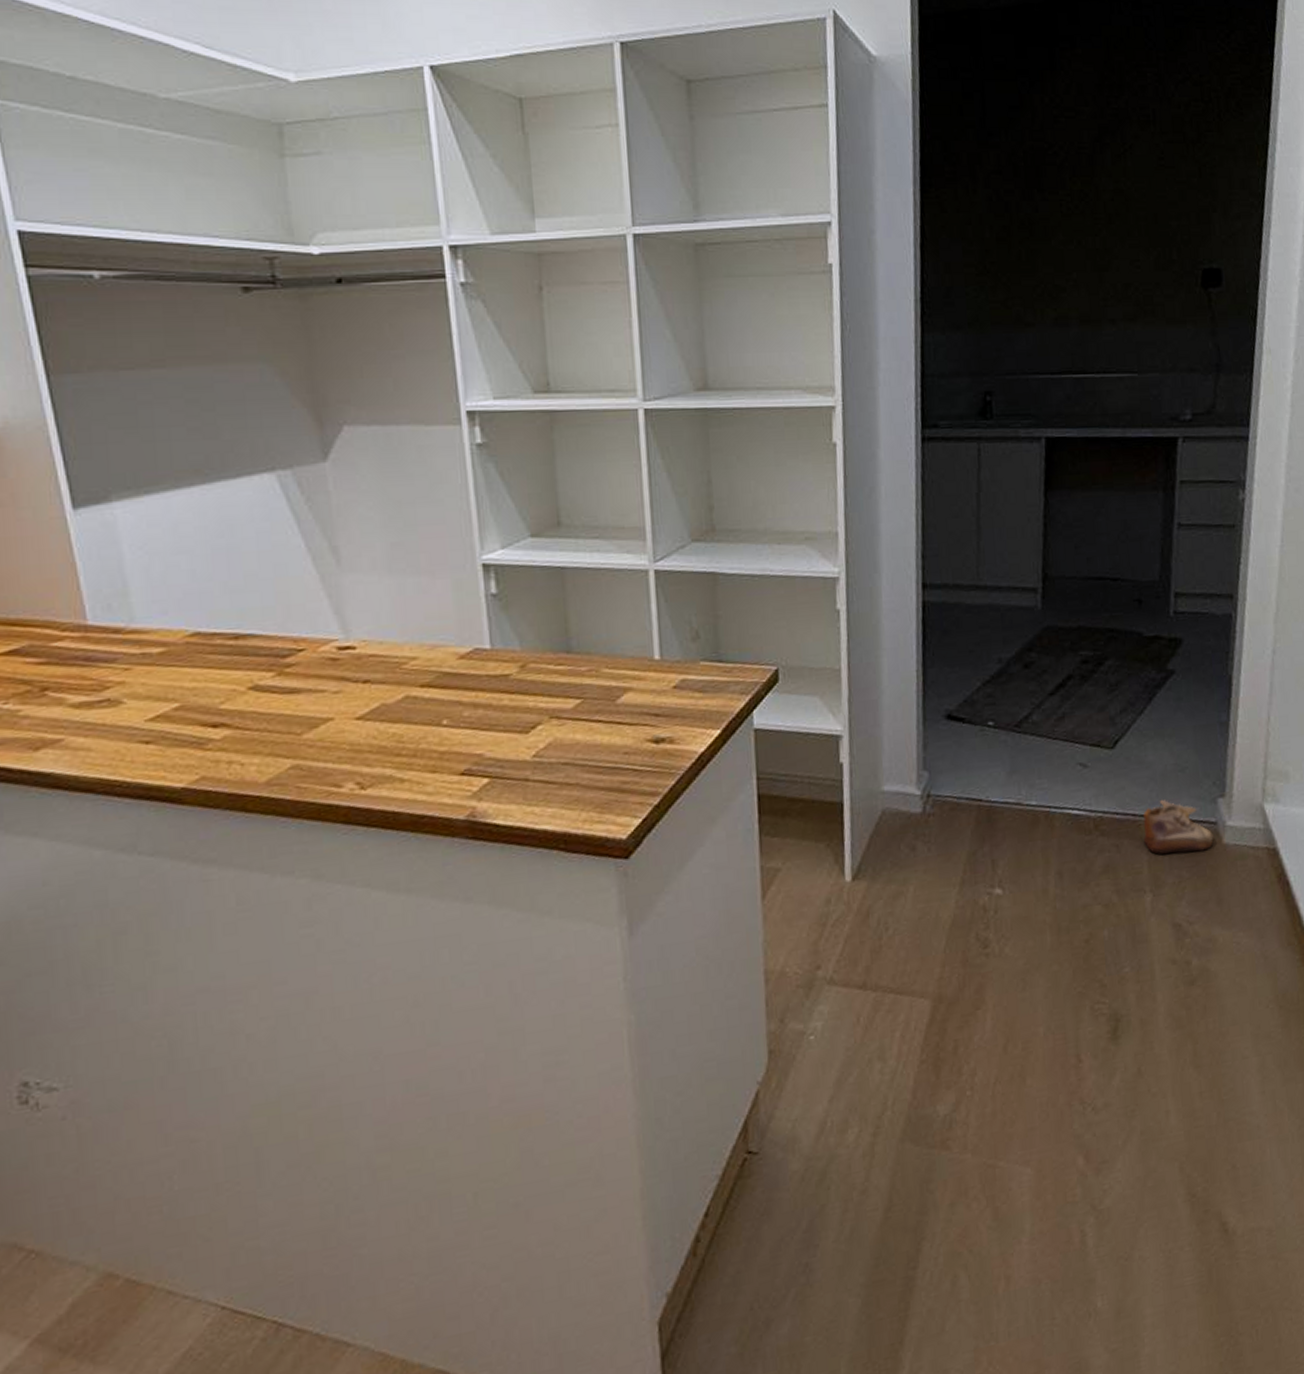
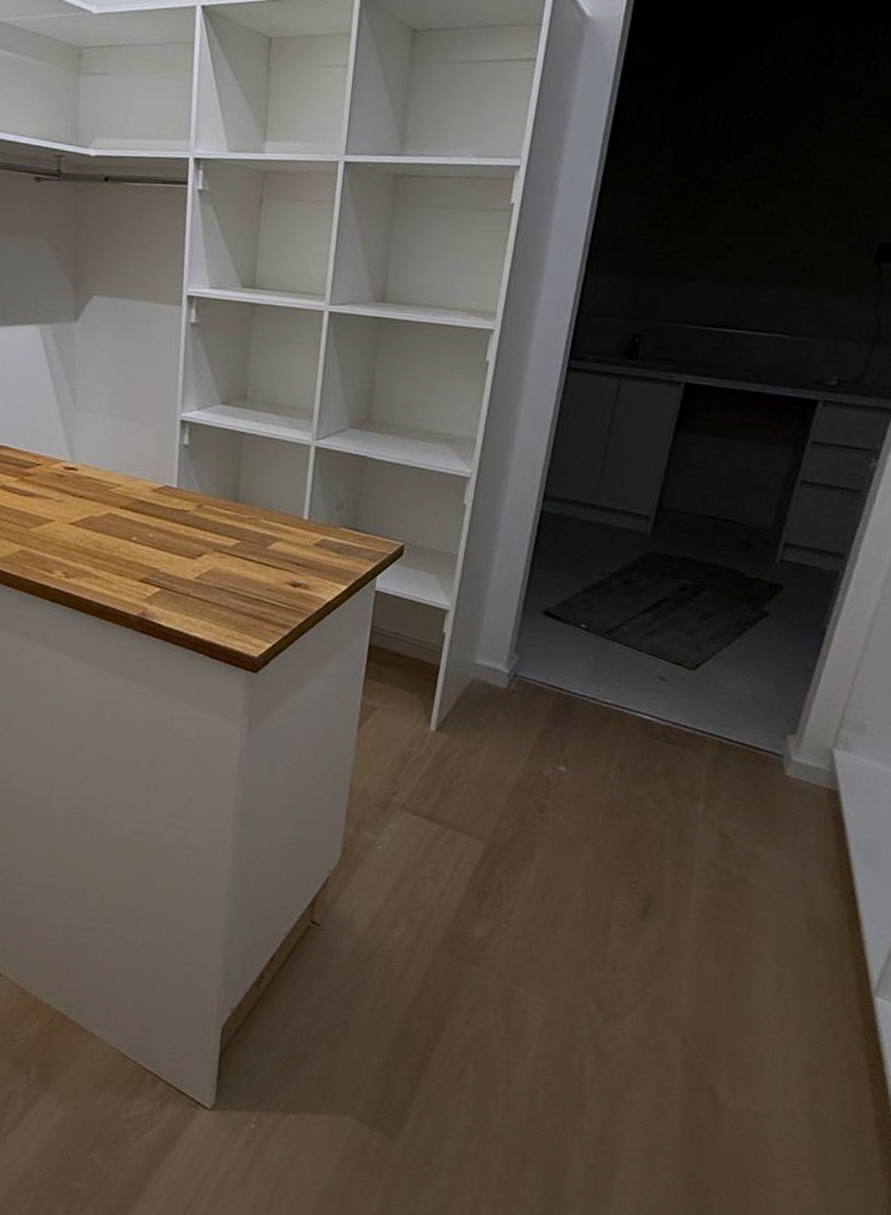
shoe: present [1142,799,1214,855] -> none [706,723,777,778]

